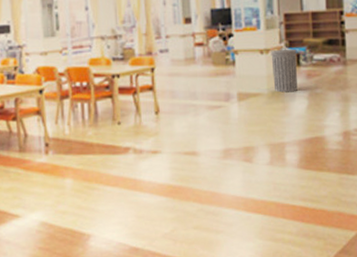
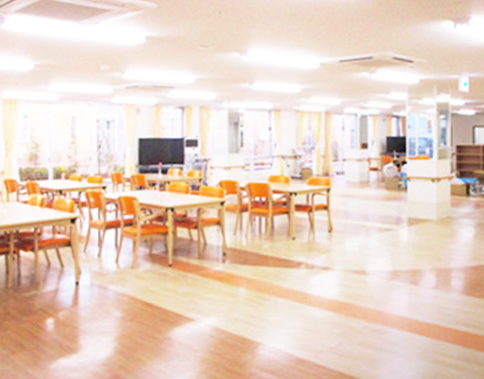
trash can: present [271,48,297,93] -> none [442,178,467,221]

